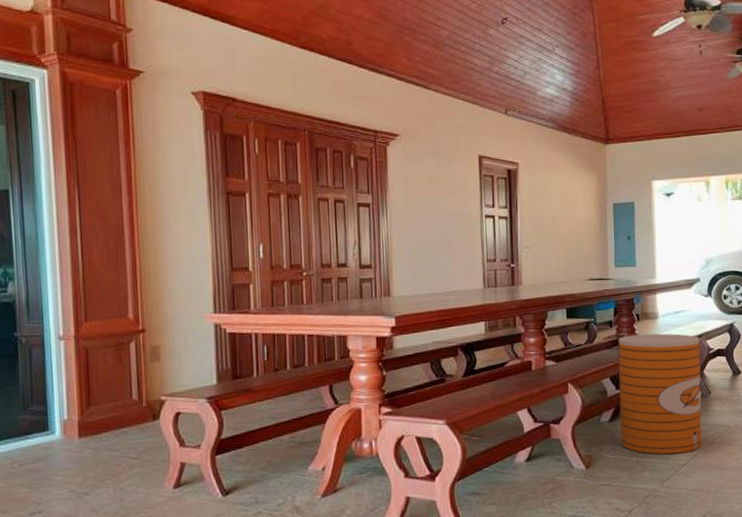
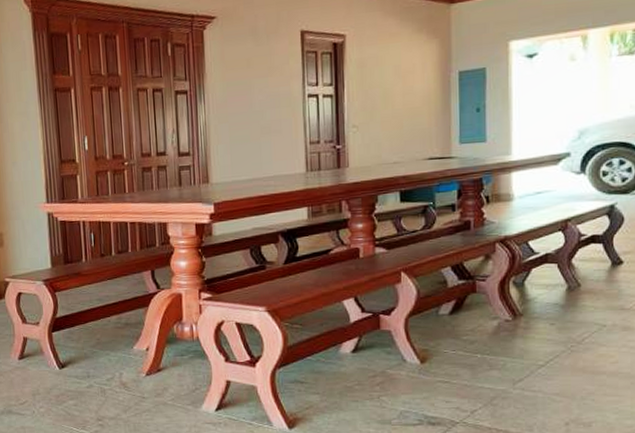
cooler: present [618,333,702,455] -> none [462,217,568,353]

